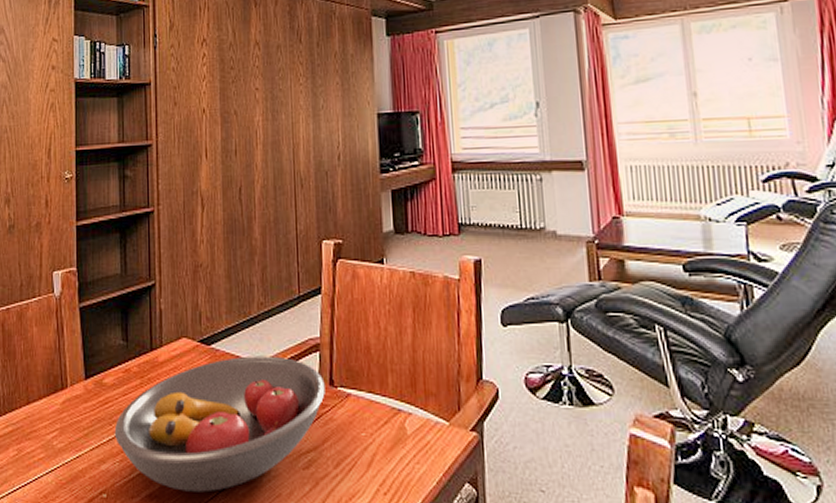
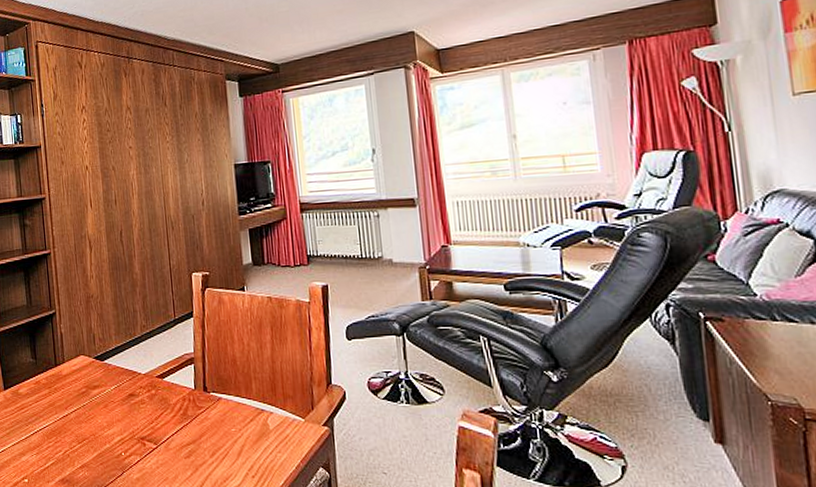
fruit bowl: present [114,356,325,493] -> none [30,368,200,477]

